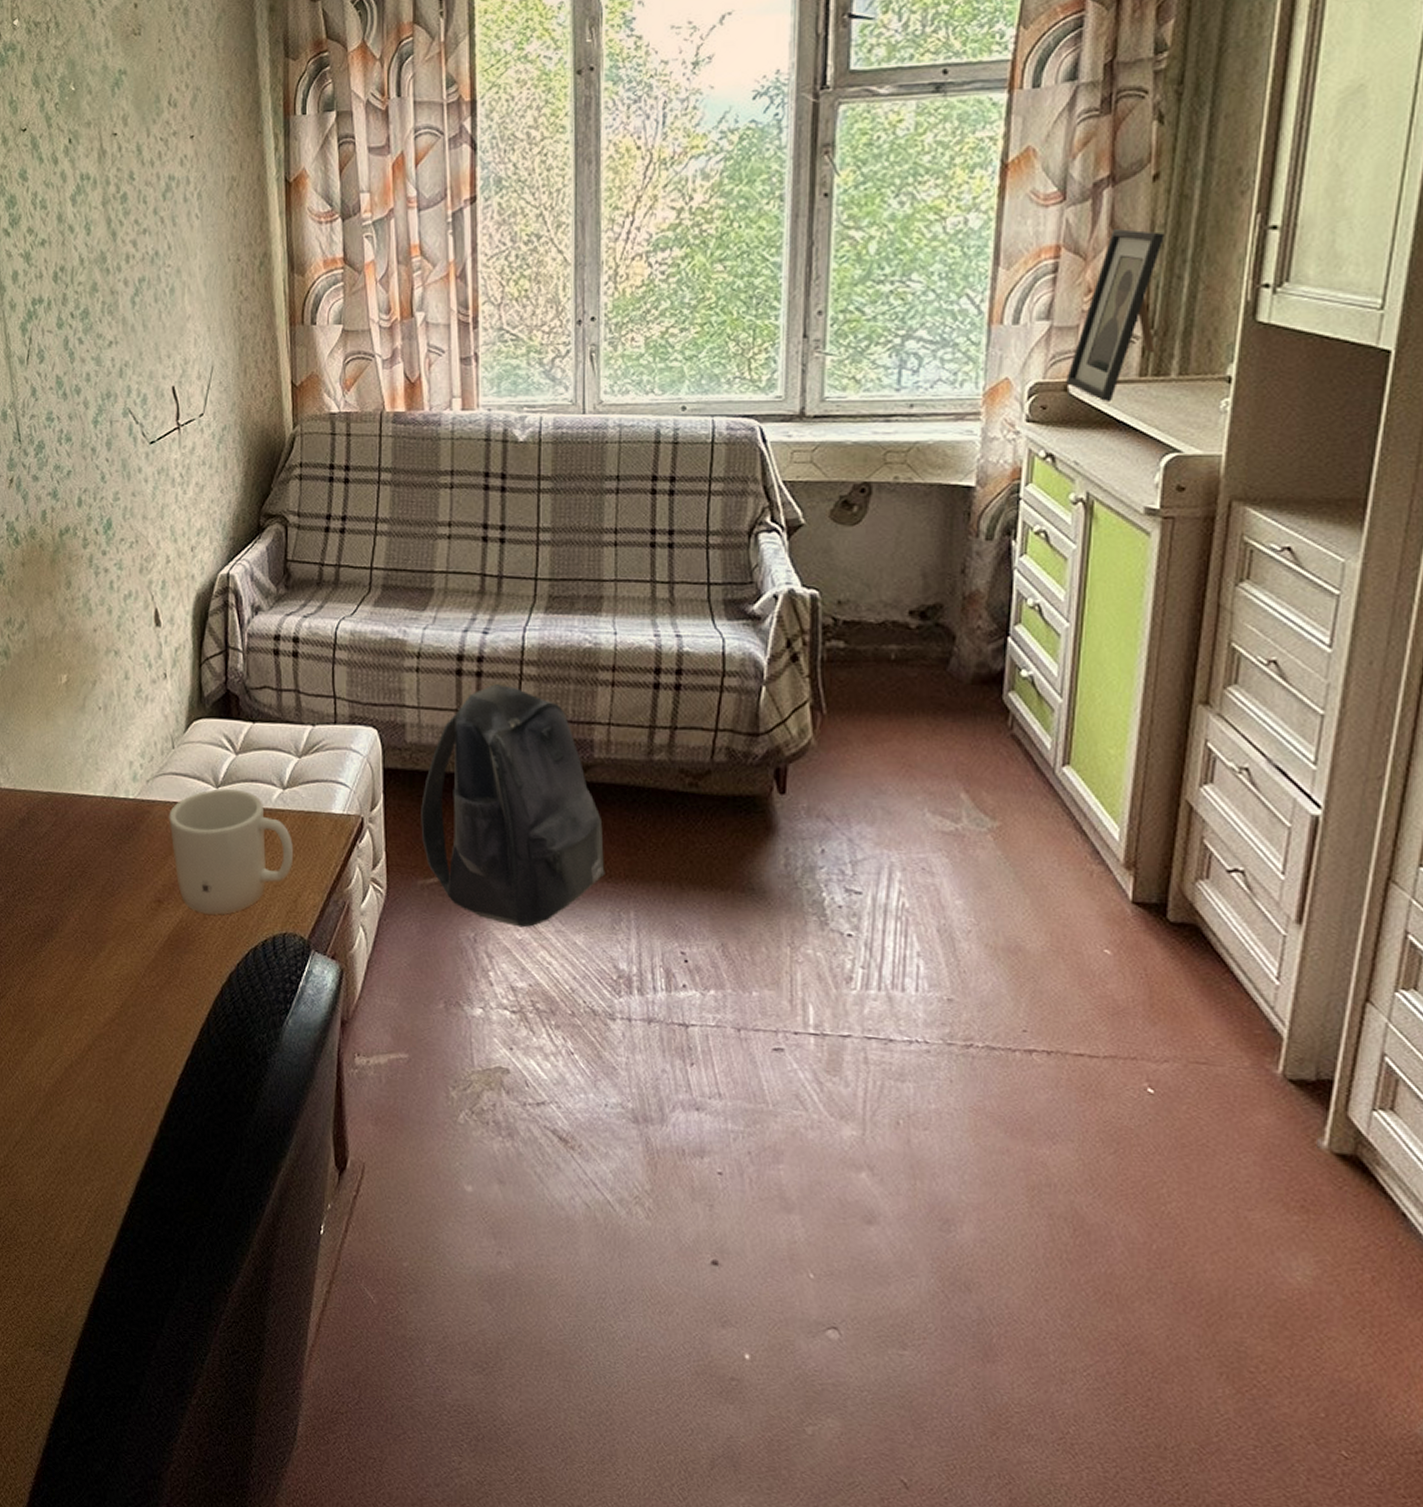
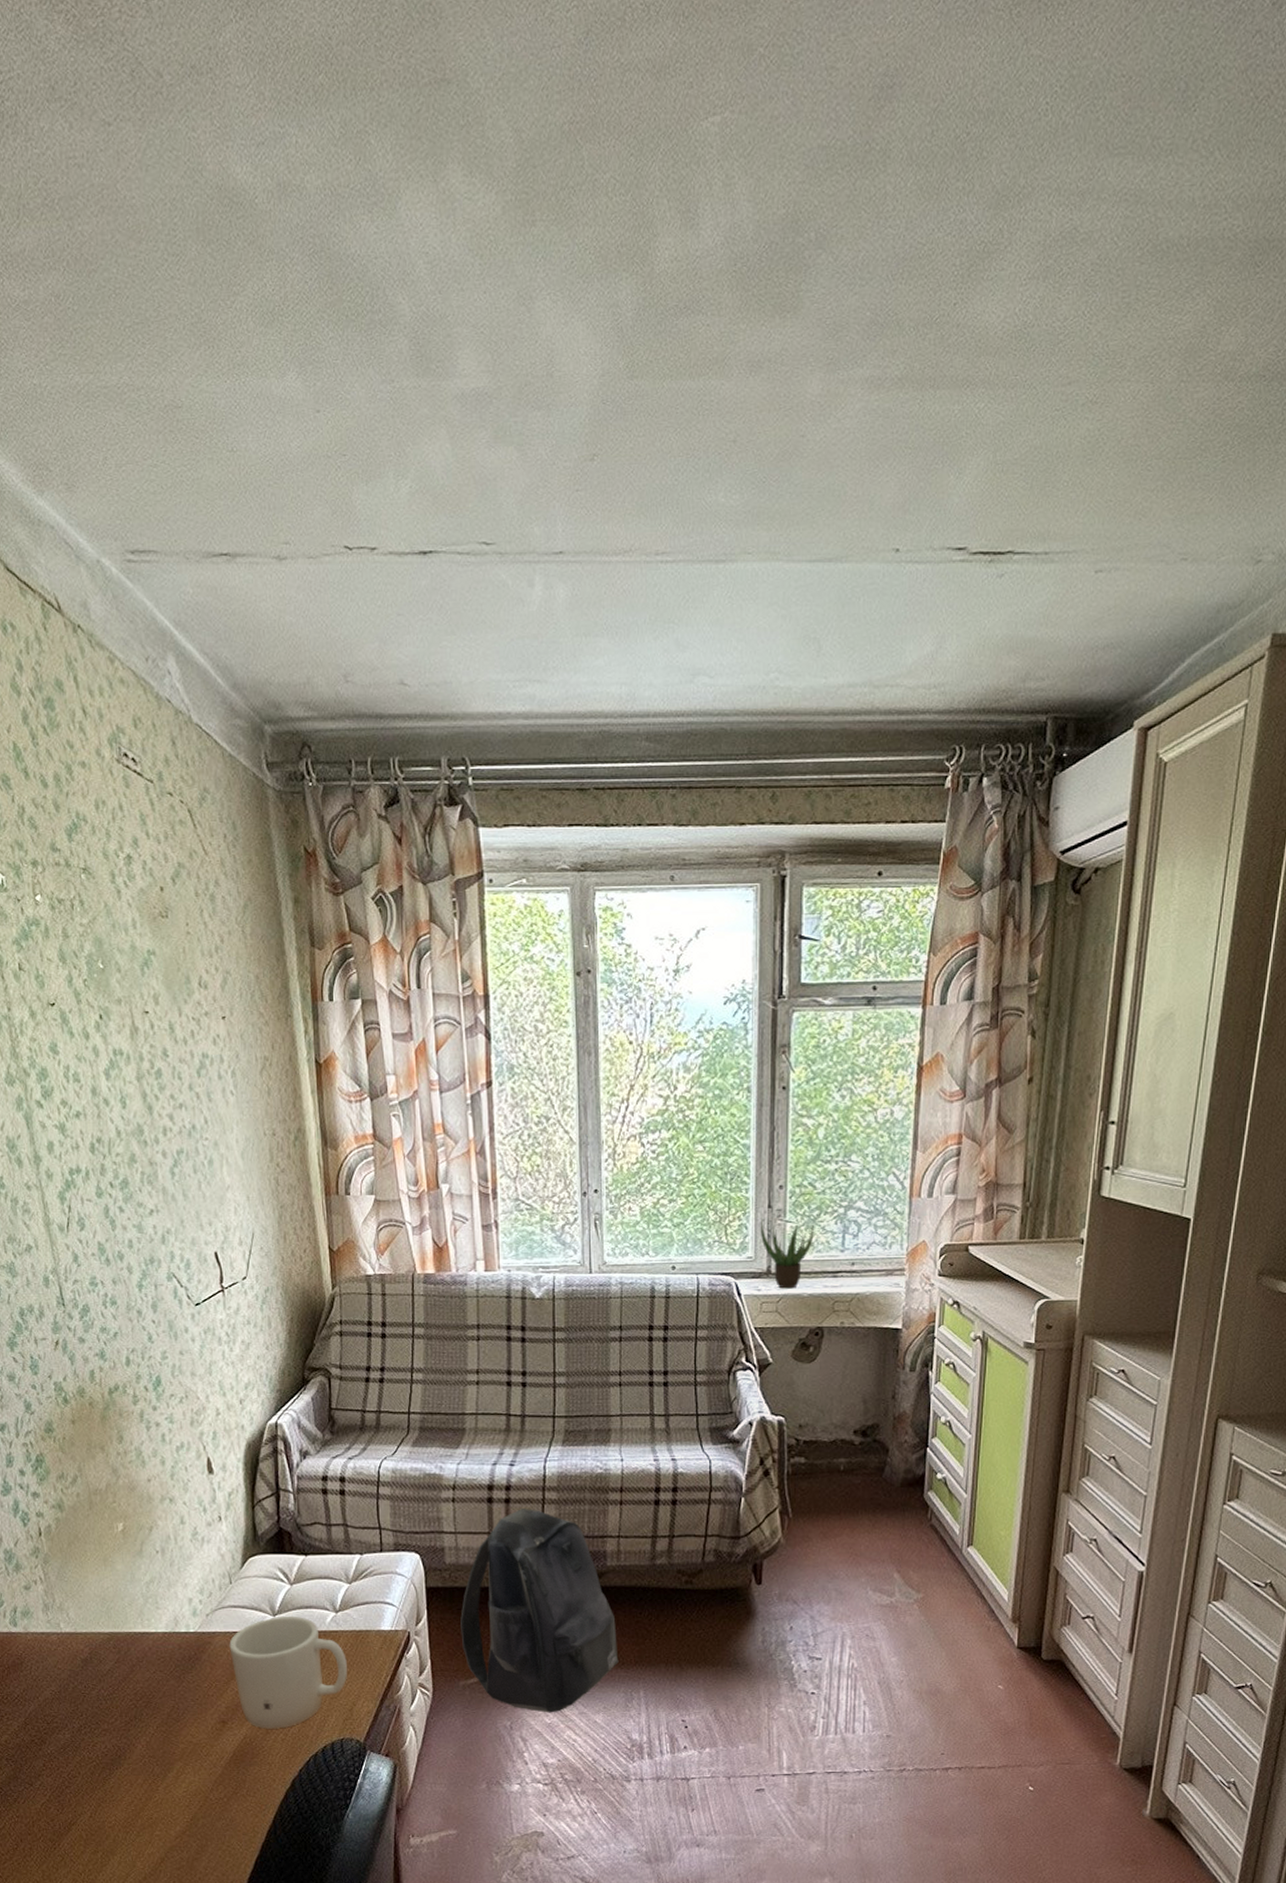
potted plant: none [792,348,861,435] -> present [760,1216,814,1289]
picture frame: present [1066,229,1165,403] -> none [967,1122,1037,1260]

